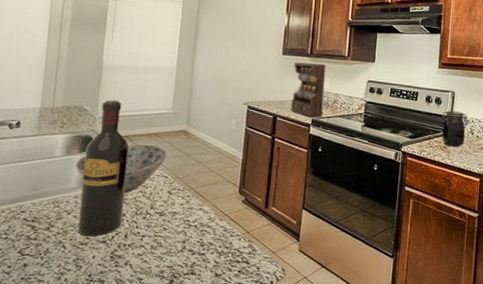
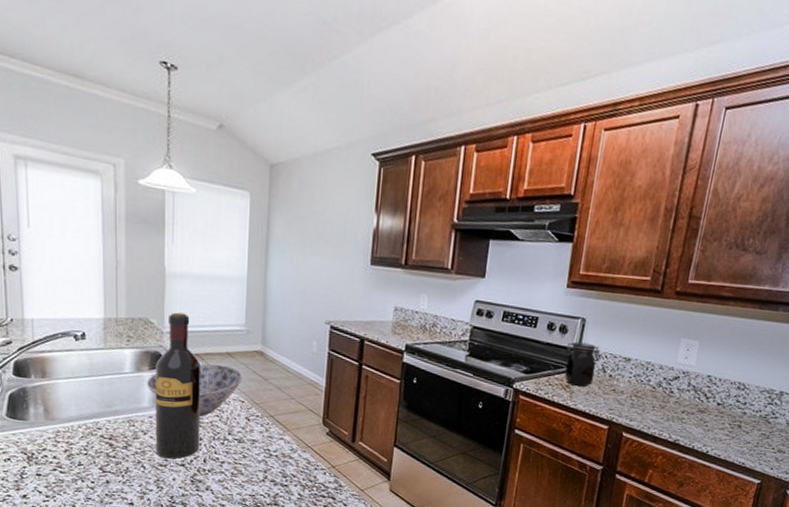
spice rack: present [290,62,326,118] -> none [380,274,424,343]

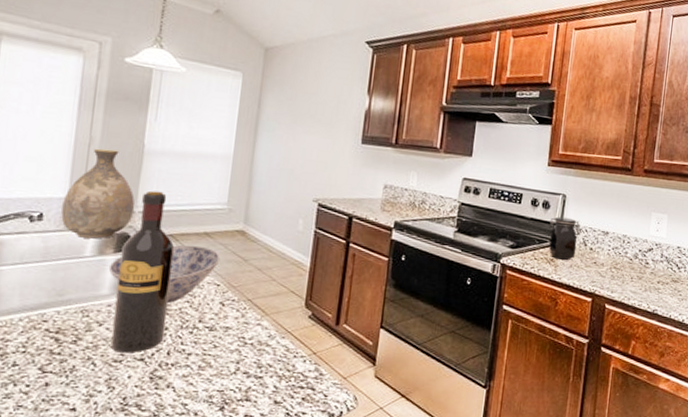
vase: none [100,271,162,357] -> present [61,148,135,239]

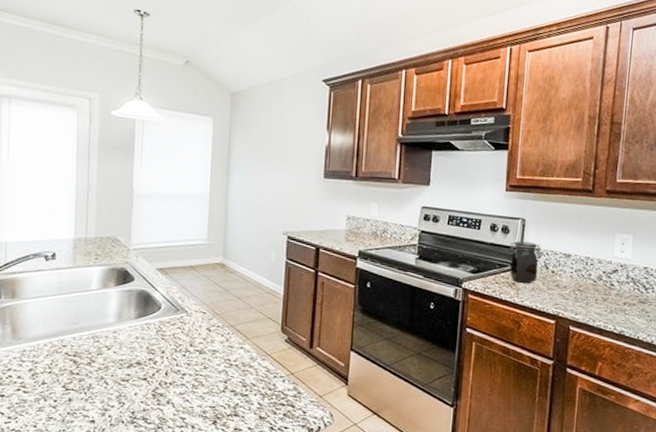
vase: present [61,148,135,239] -> none [70,194,129,274]
bowl: present [108,244,221,303] -> none [111,277,205,329]
wine bottle: present [110,190,174,353] -> none [118,230,165,373]

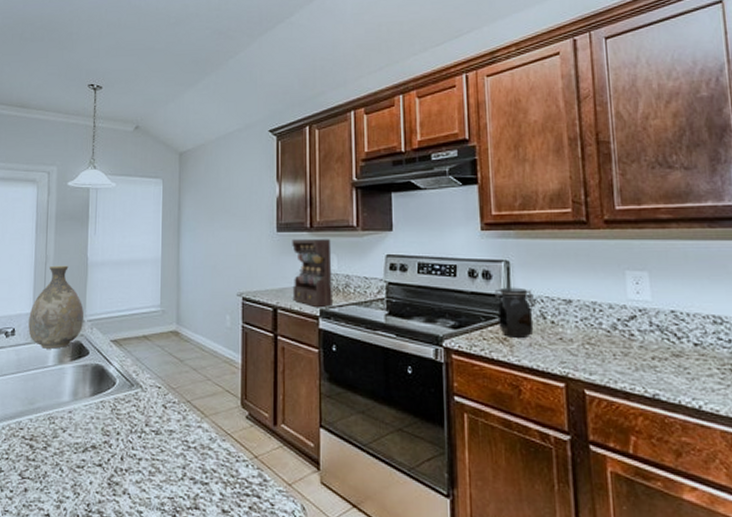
vase: none [70,194,129,274] -> present [28,265,84,349]
spice rack: none [334,186,374,250] -> present [292,239,332,308]

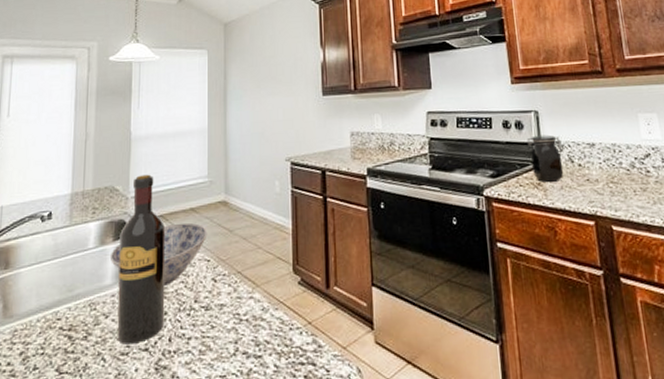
vase: present [28,265,84,349] -> none [67,142,127,231]
bowl: none [67,349,159,407] -> present [109,222,208,286]
wine bottle: none [73,299,119,459] -> present [117,174,166,345]
spice rack: present [292,239,332,308] -> none [337,100,379,168]

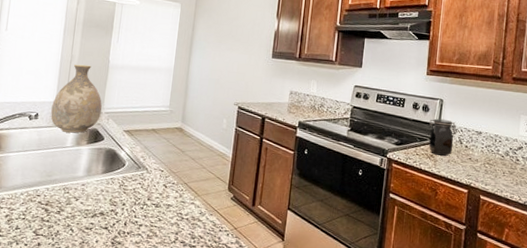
vase: none [67,142,127,231] -> present [51,64,102,133]
bowl: present [109,222,208,286] -> none [83,138,164,184]
wine bottle: present [117,174,166,345] -> none [84,96,130,223]

